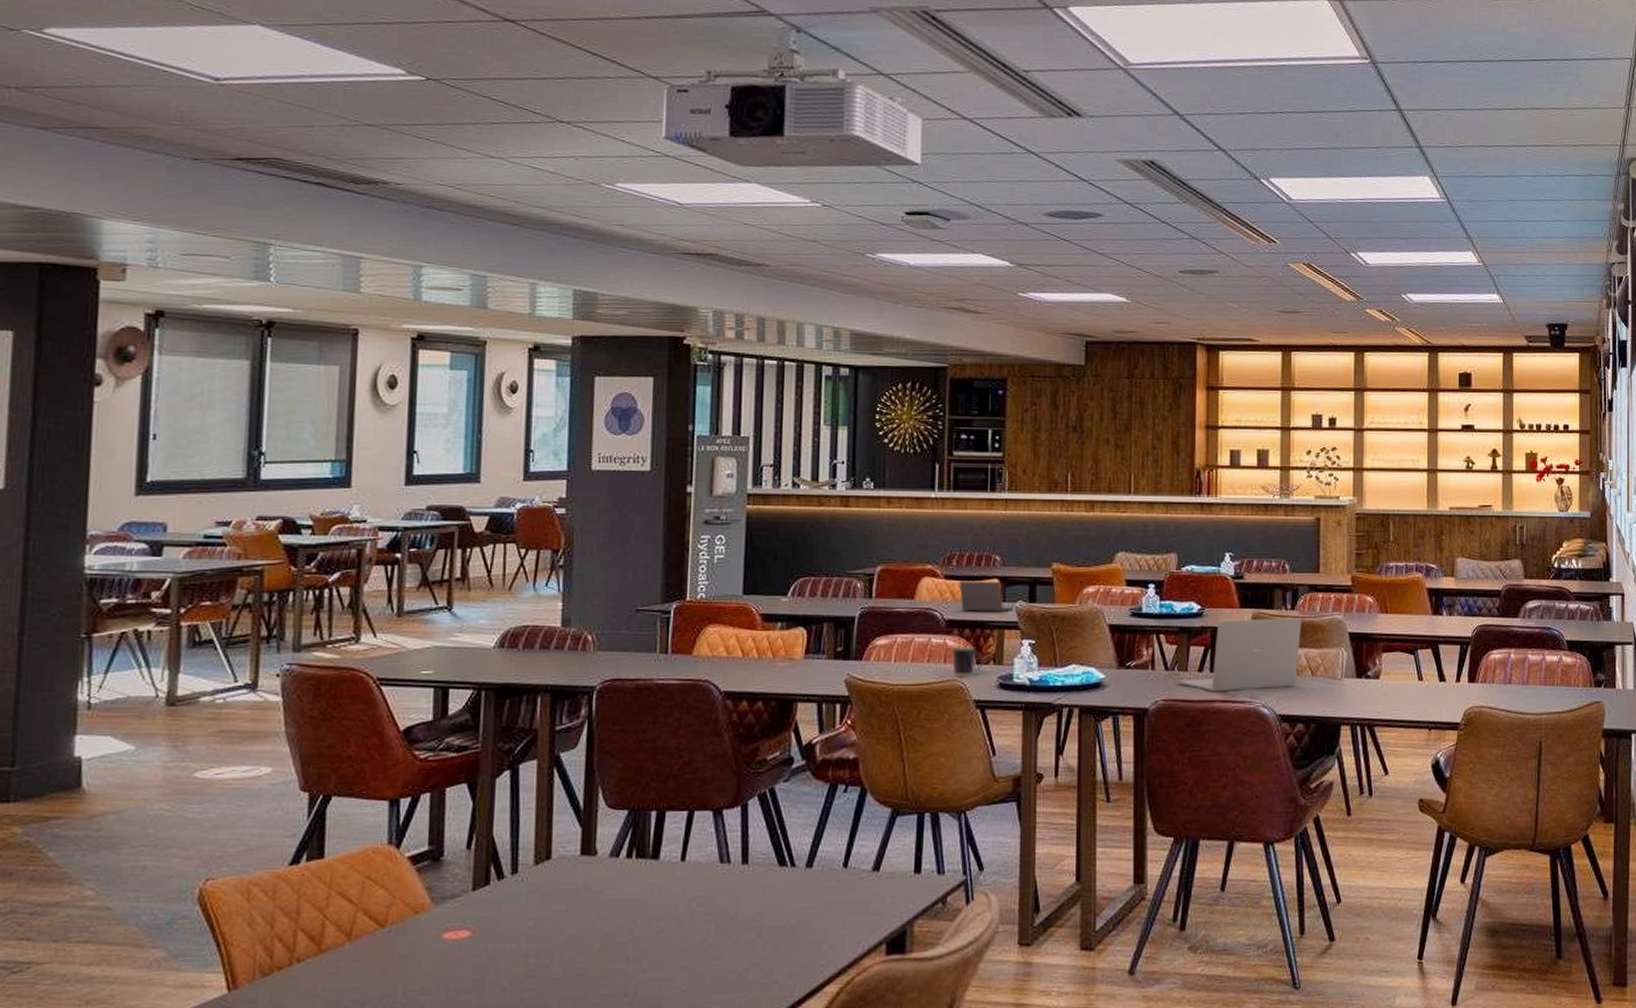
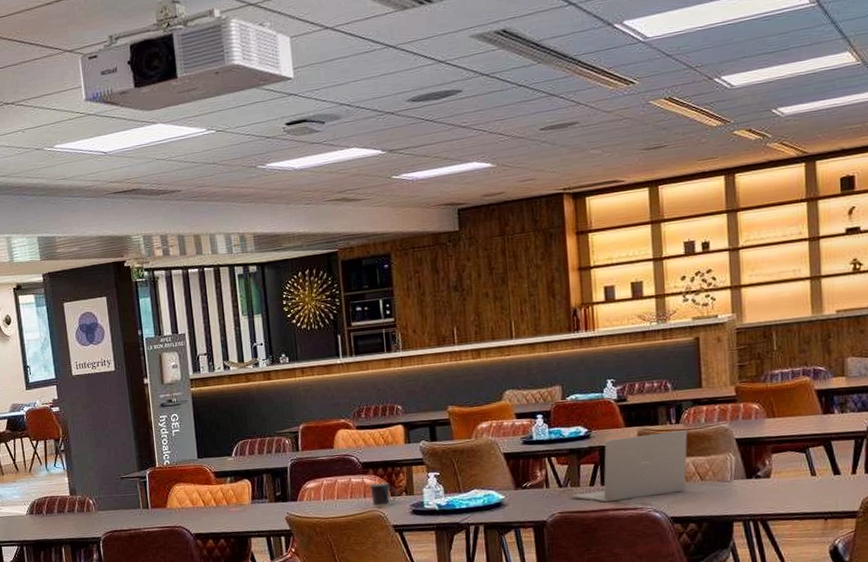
laptop computer: present [959,581,1014,613] -> none [369,427,418,455]

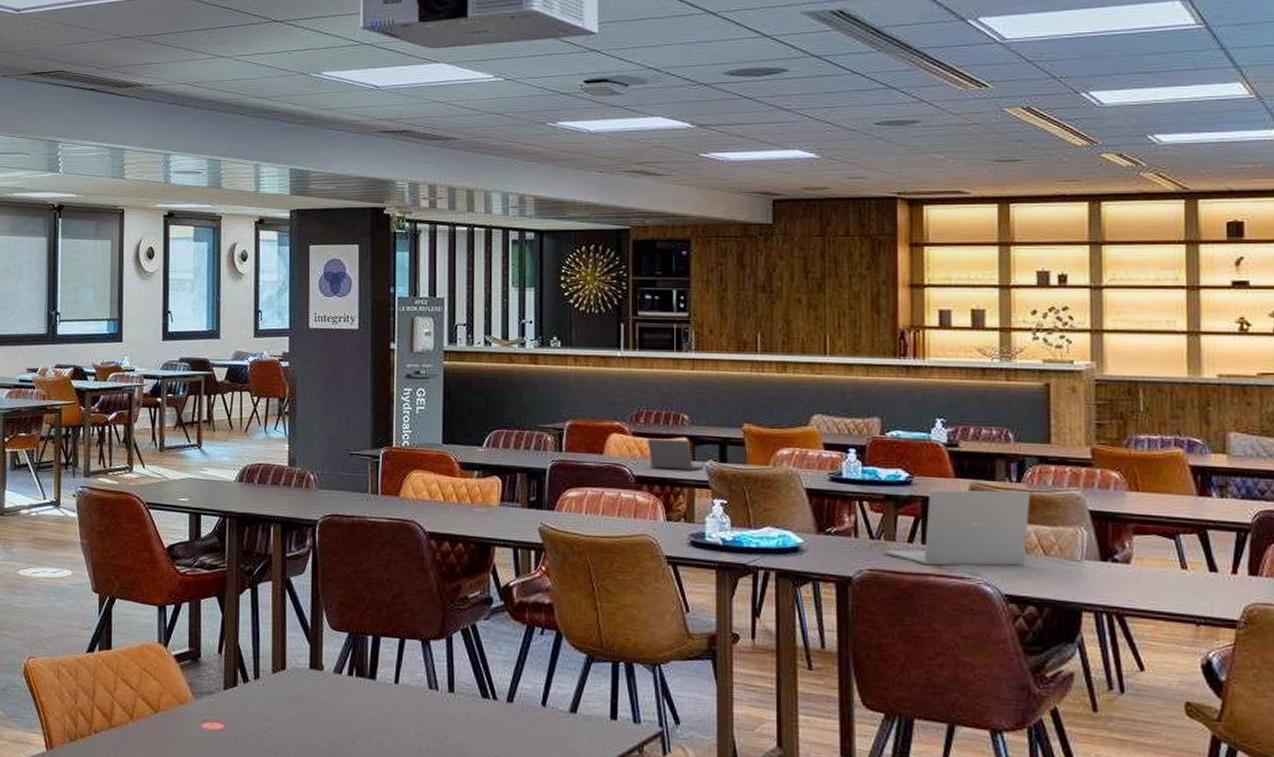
laptop computer: none [369,427,418,455] -> present [647,438,704,472]
mug: present [369,482,397,508] -> none [641,503,674,533]

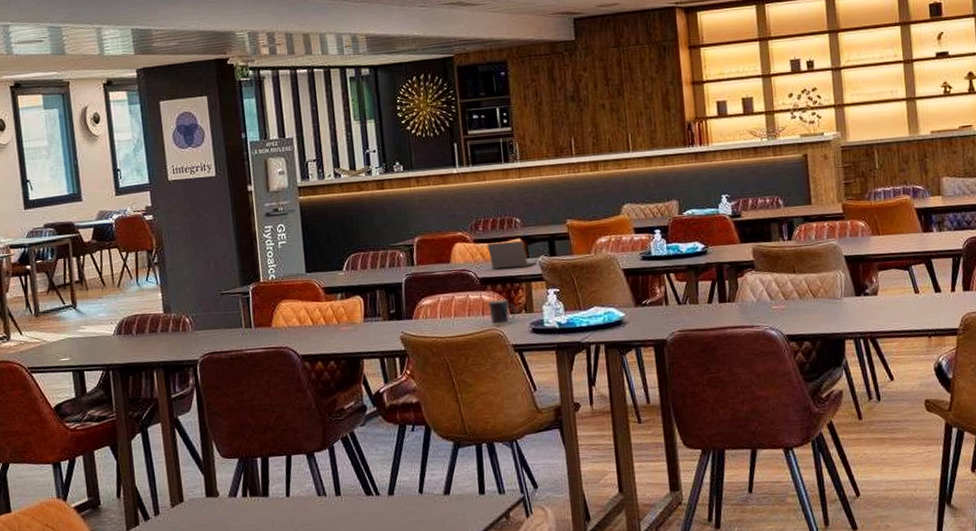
mug: none [641,503,674,533] -> present [487,299,516,326]
laptop: present [885,489,1031,566] -> none [690,247,800,320]

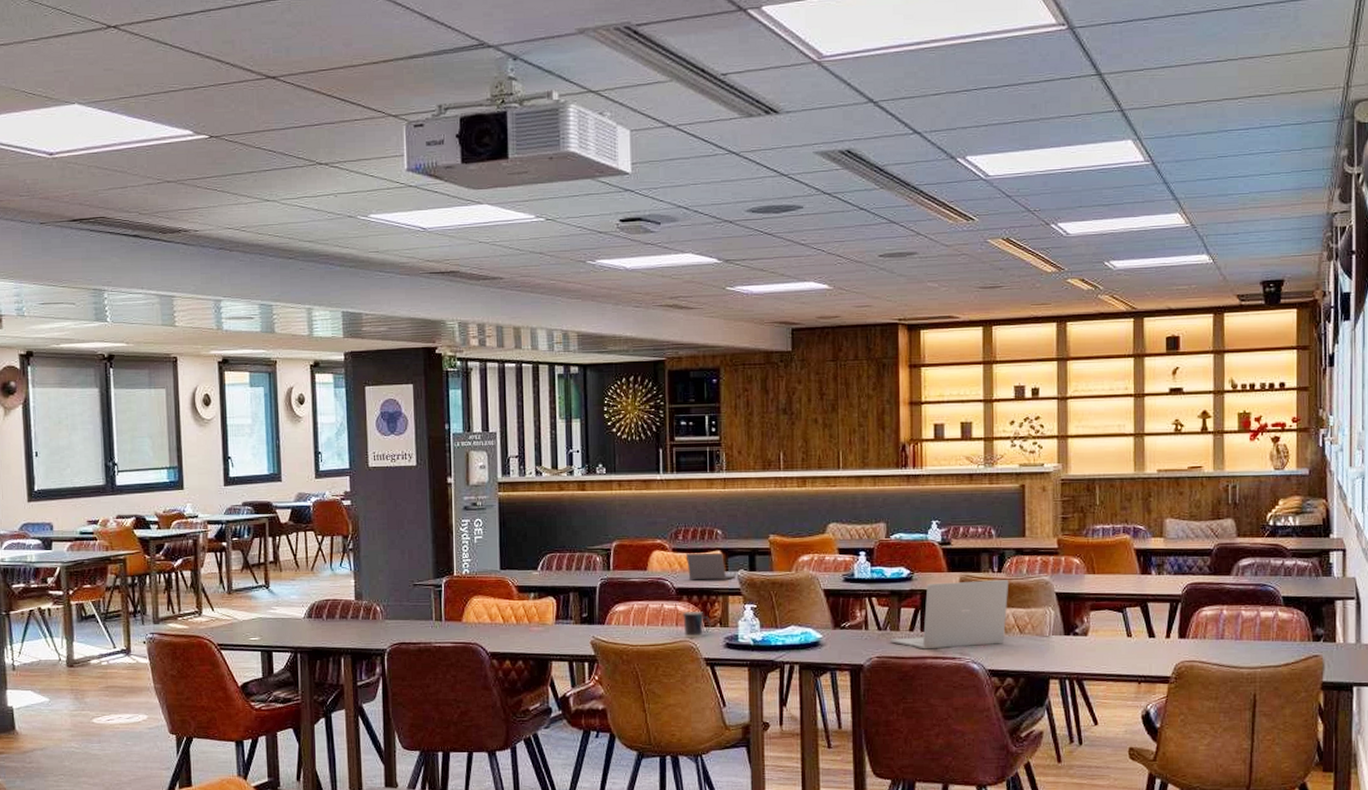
laptop: none [690,247,800,320] -> present [890,580,1009,650]

